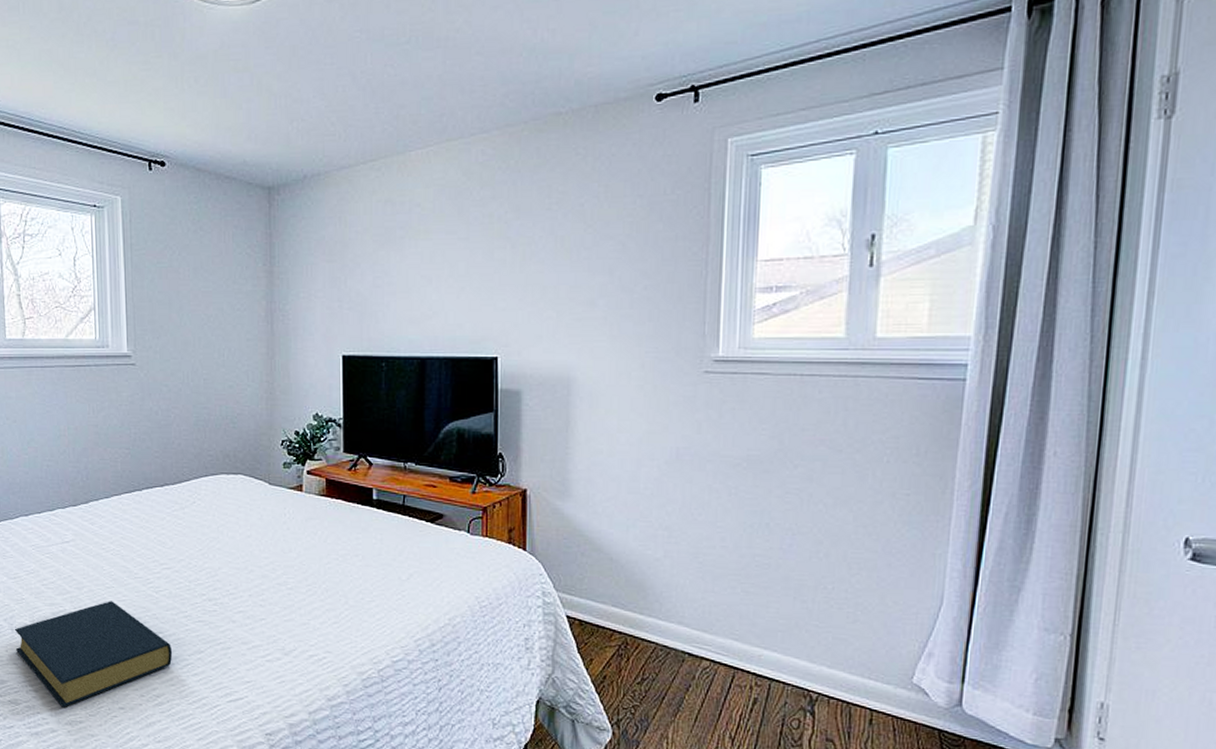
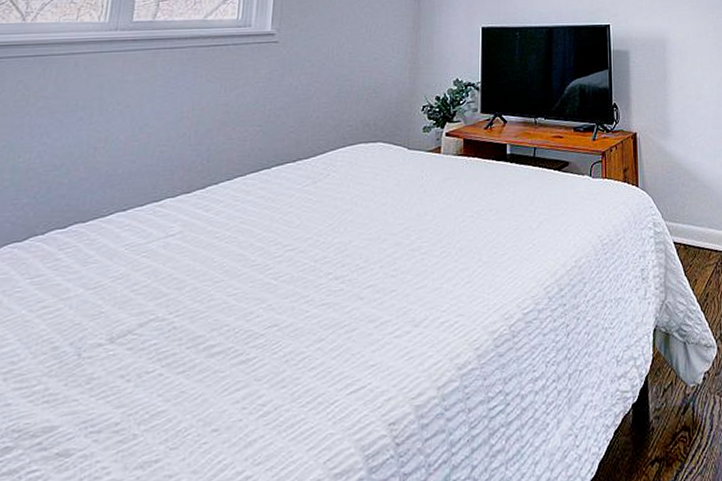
hardback book: present [14,601,173,708] -> none [80,297,288,448]

